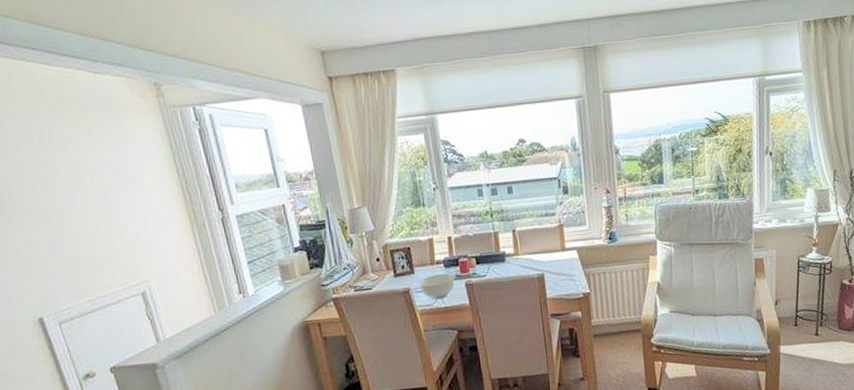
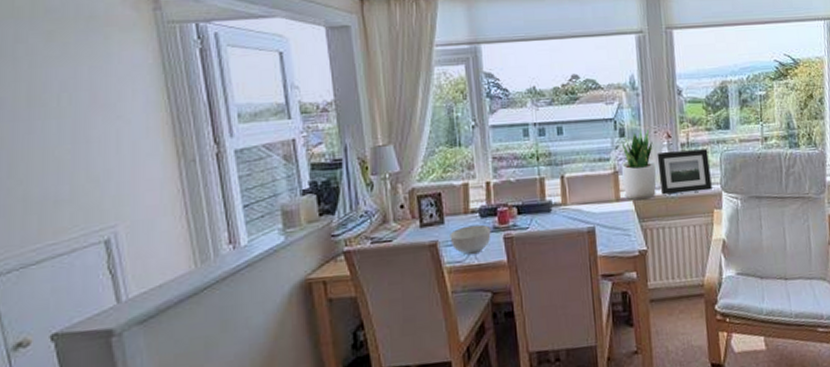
planter: none [565,185,598,250] -> present [621,128,657,201]
picture frame: none [597,202,648,244] -> present [656,149,712,195]

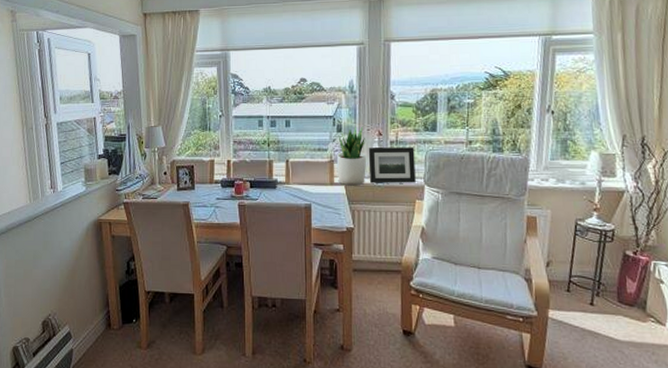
bowl: present [450,224,491,256] -> none [198,193,229,216]

